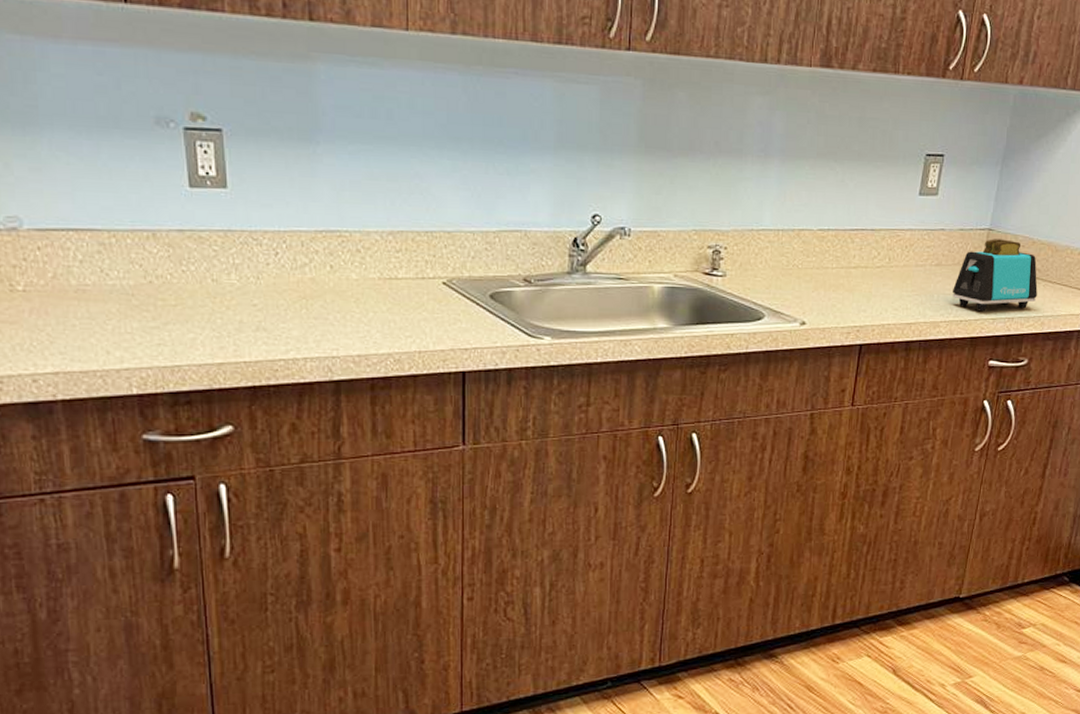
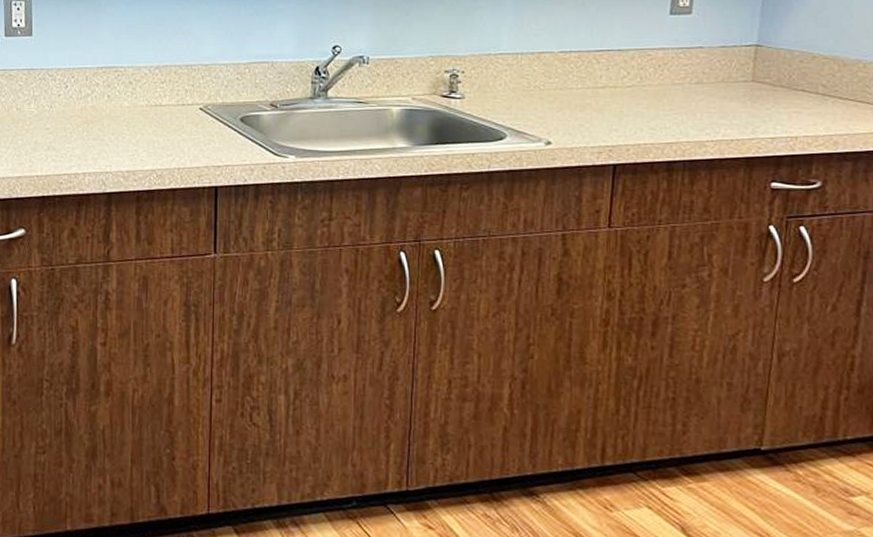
toaster: present [952,239,1038,311] -> none [719,55,825,129]

